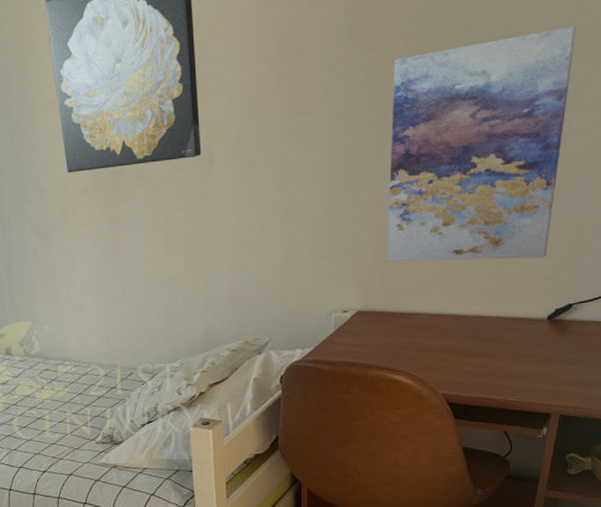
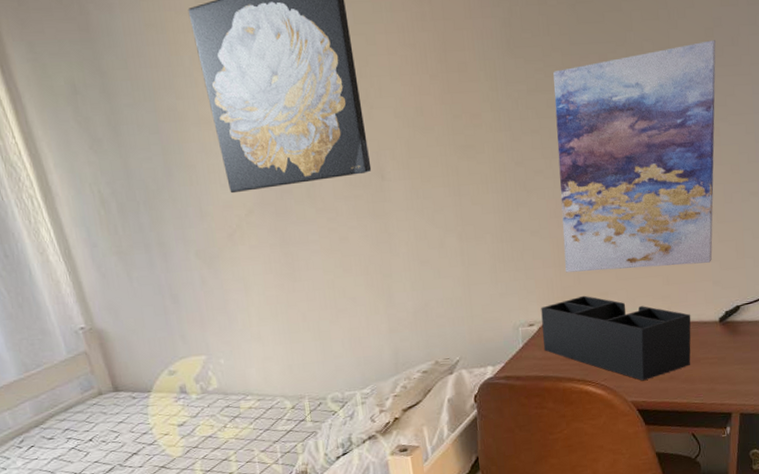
desk organizer: none [355,285,517,375] -> present [541,295,691,381]

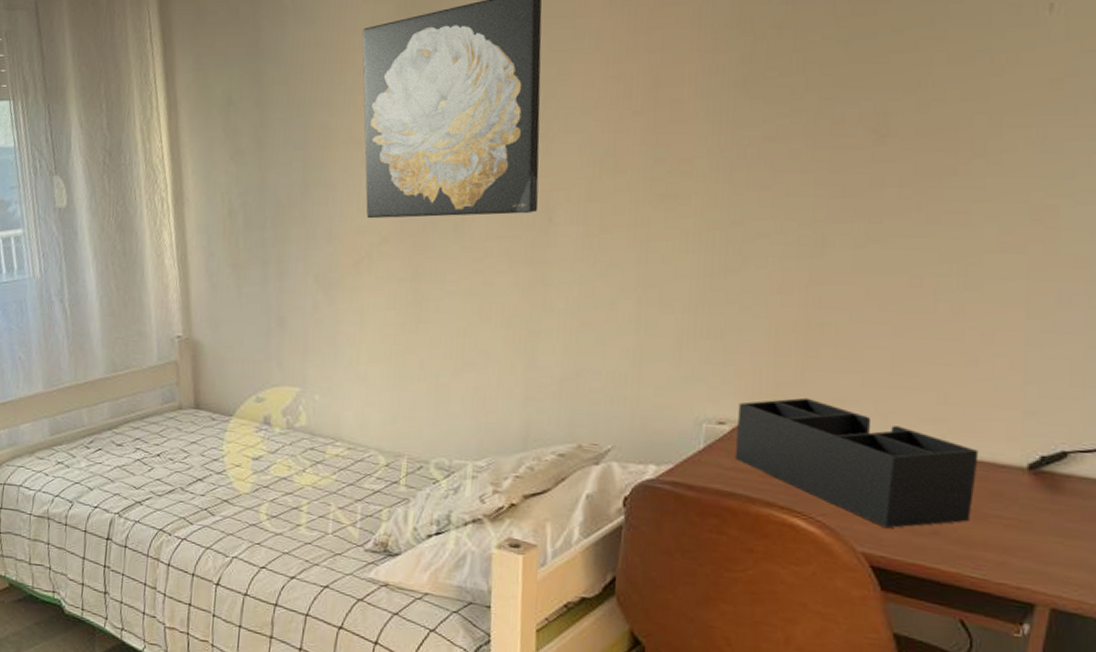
wall art: present [553,40,716,273] -> none [784,93,1066,384]

